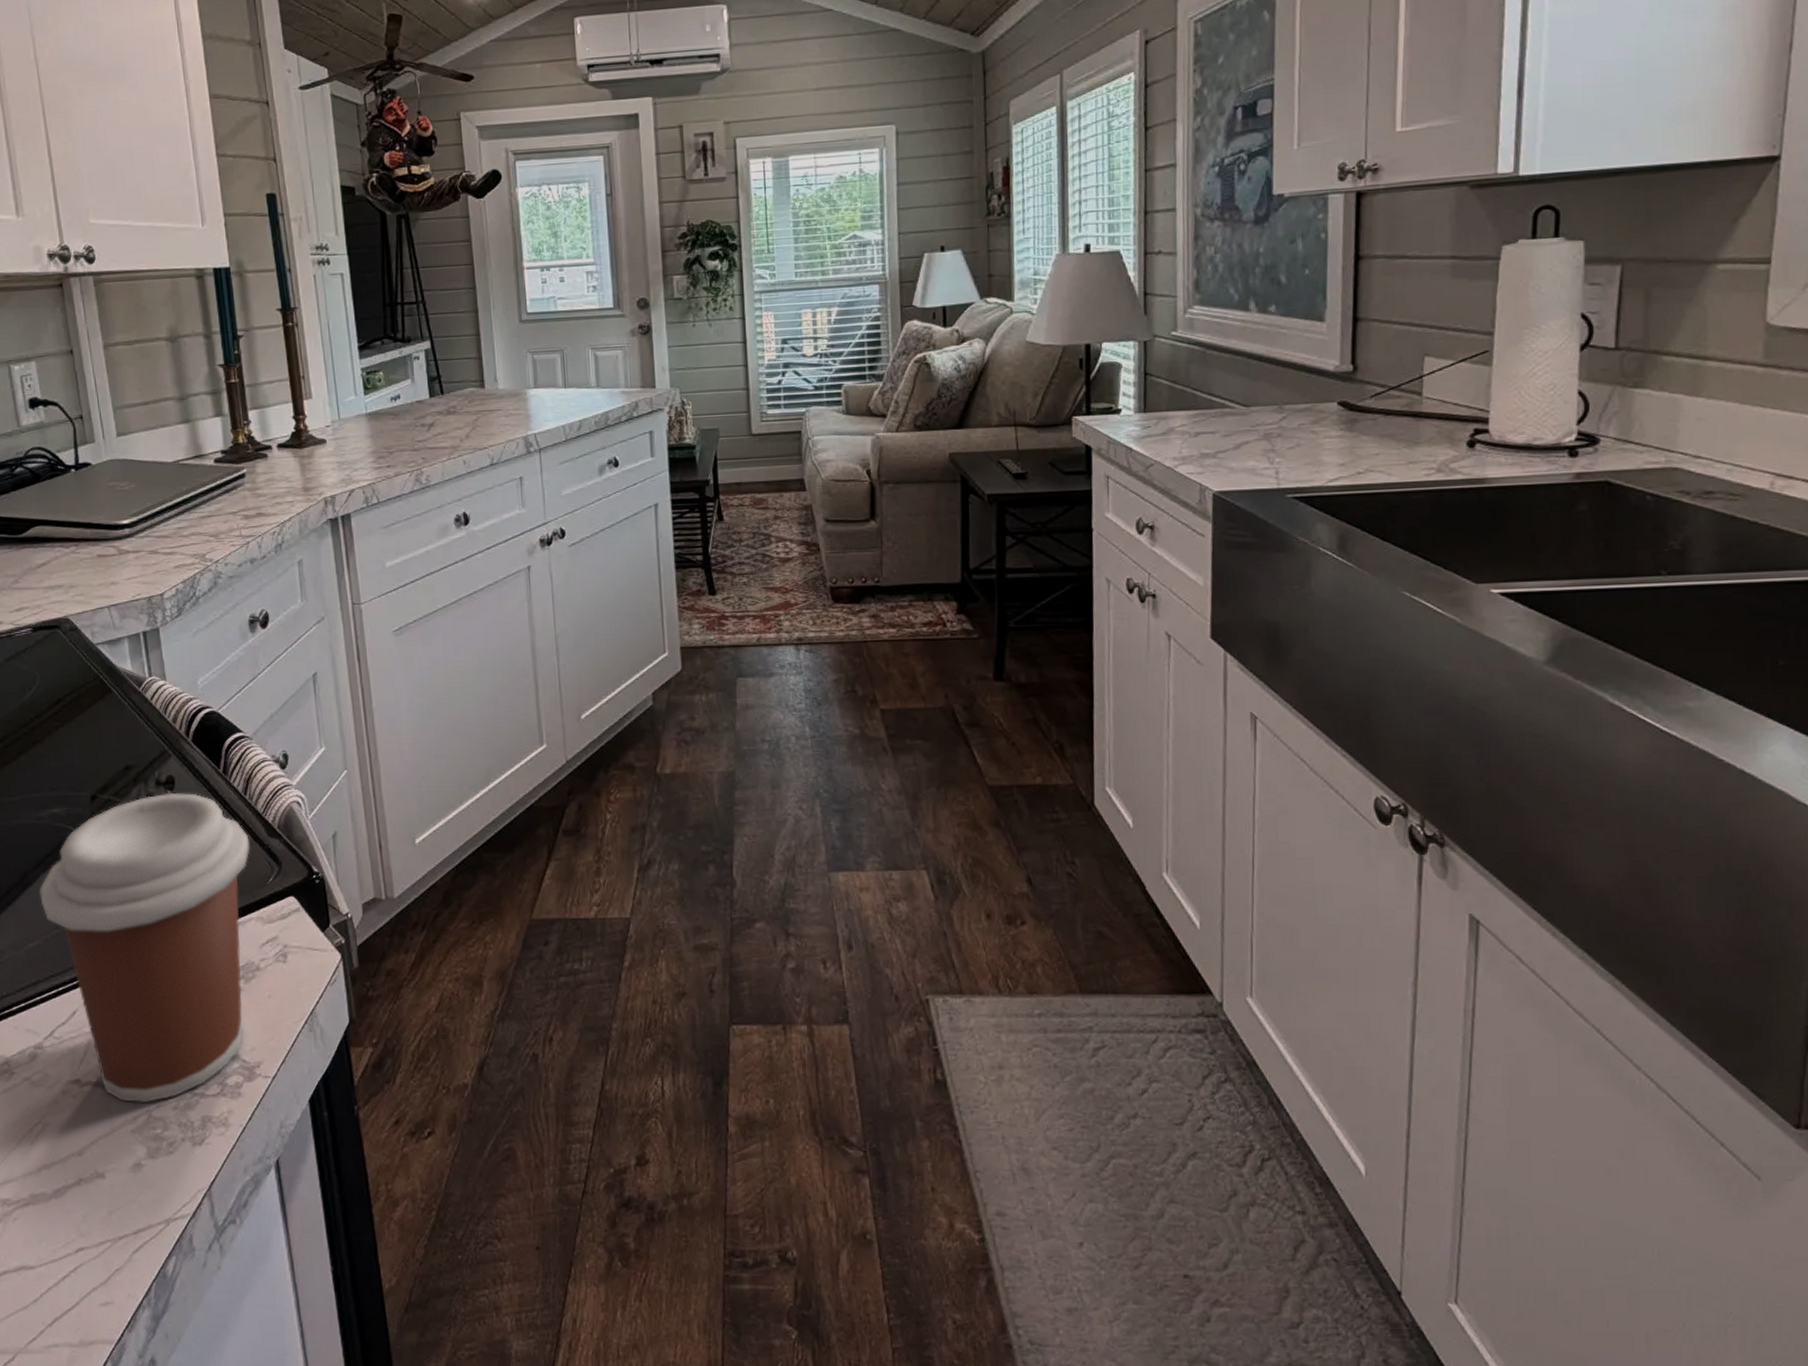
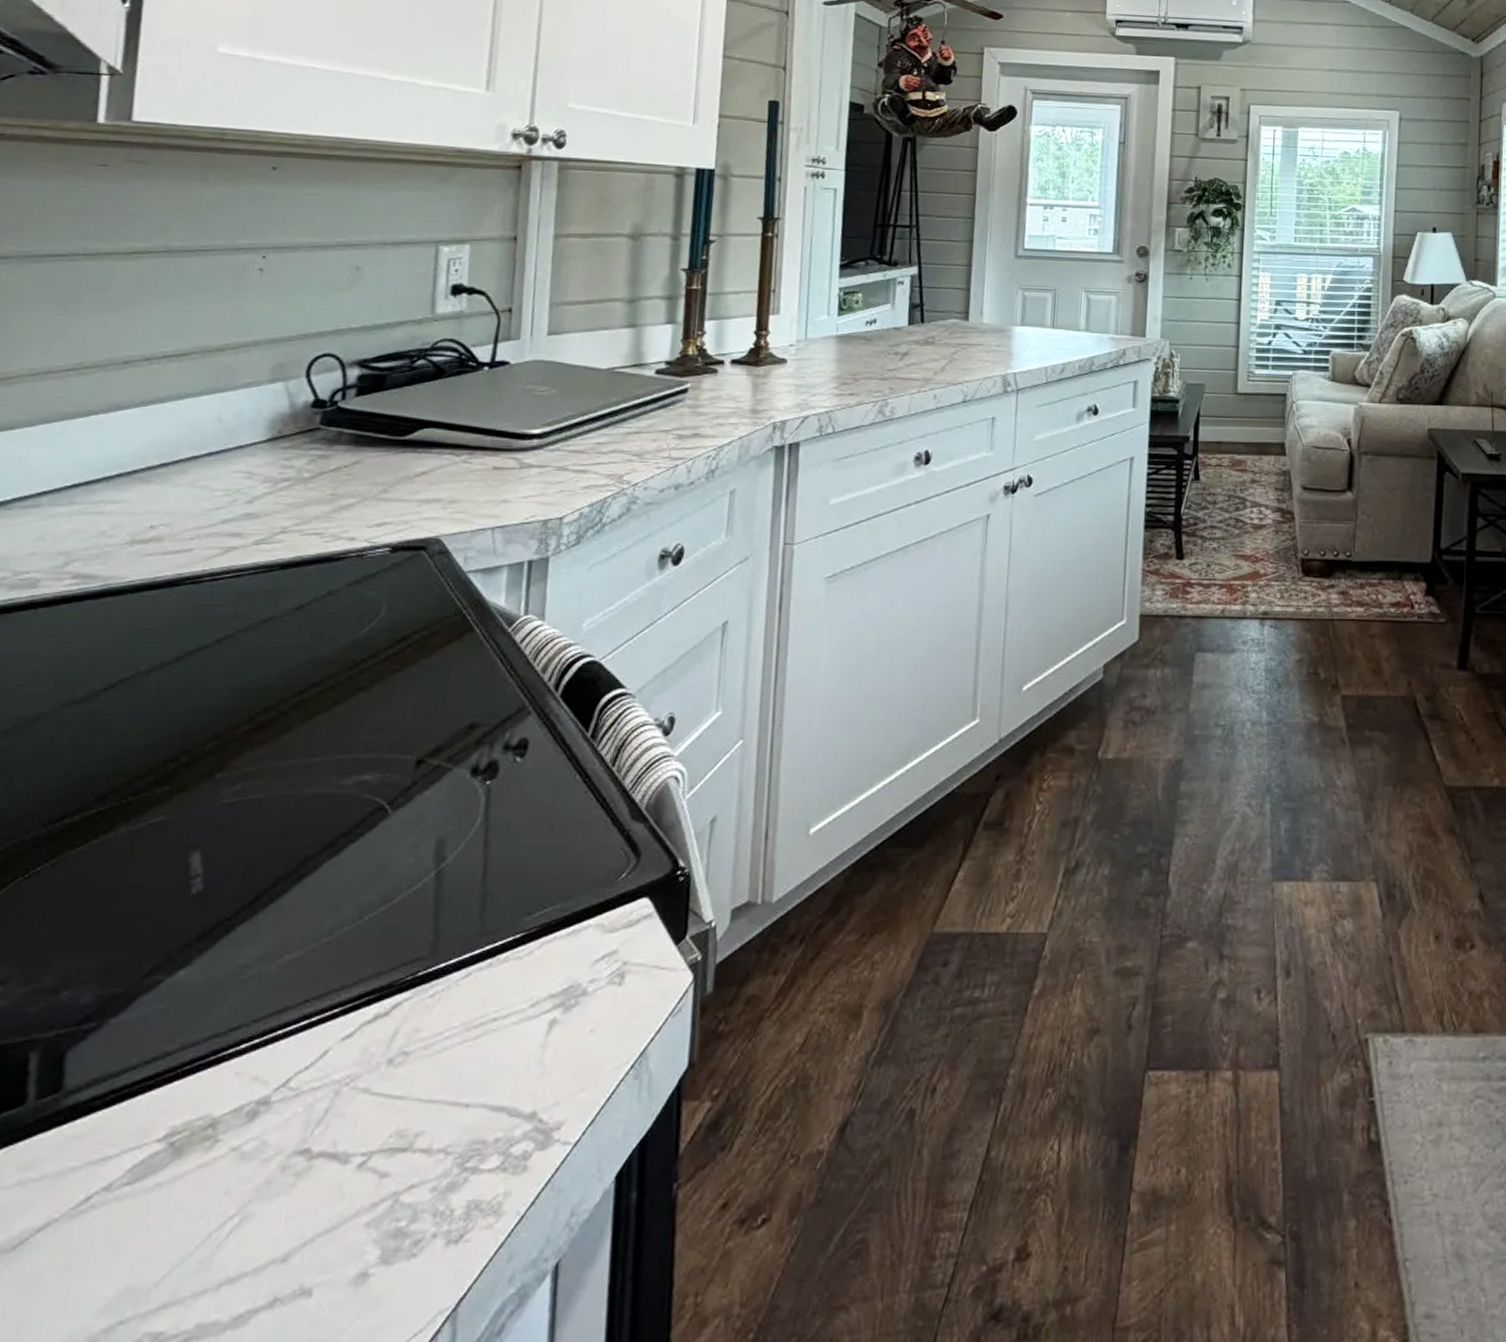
coffee cup: present [38,793,250,1102] -> none [315,761,607,1182]

